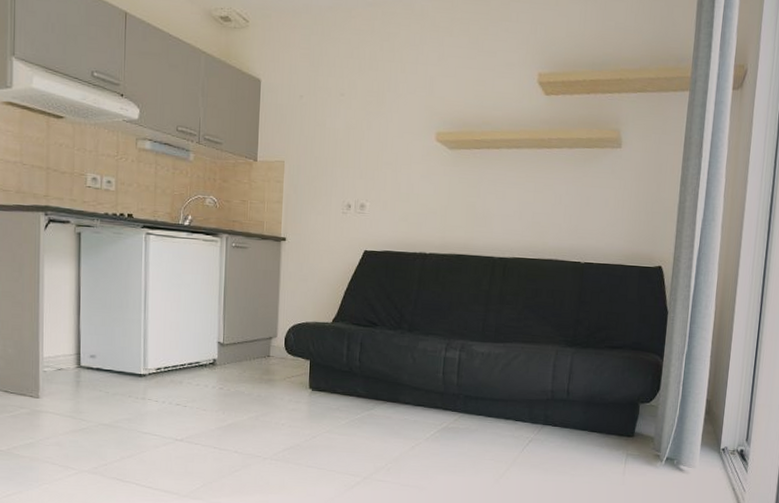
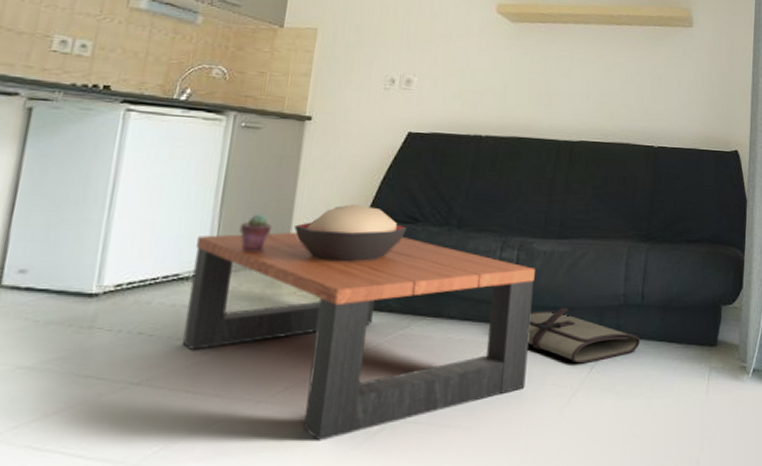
coffee table: none [208,332,475,490] -> present [183,232,535,442]
potted succulent: none [239,317,263,348] -> present [239,213,273,253]
decorative bowl: none [279,311,368,357] -> present [293,204,407,262]
tool roll: none [469,398,565,445] -> present [527,307,640,364]

